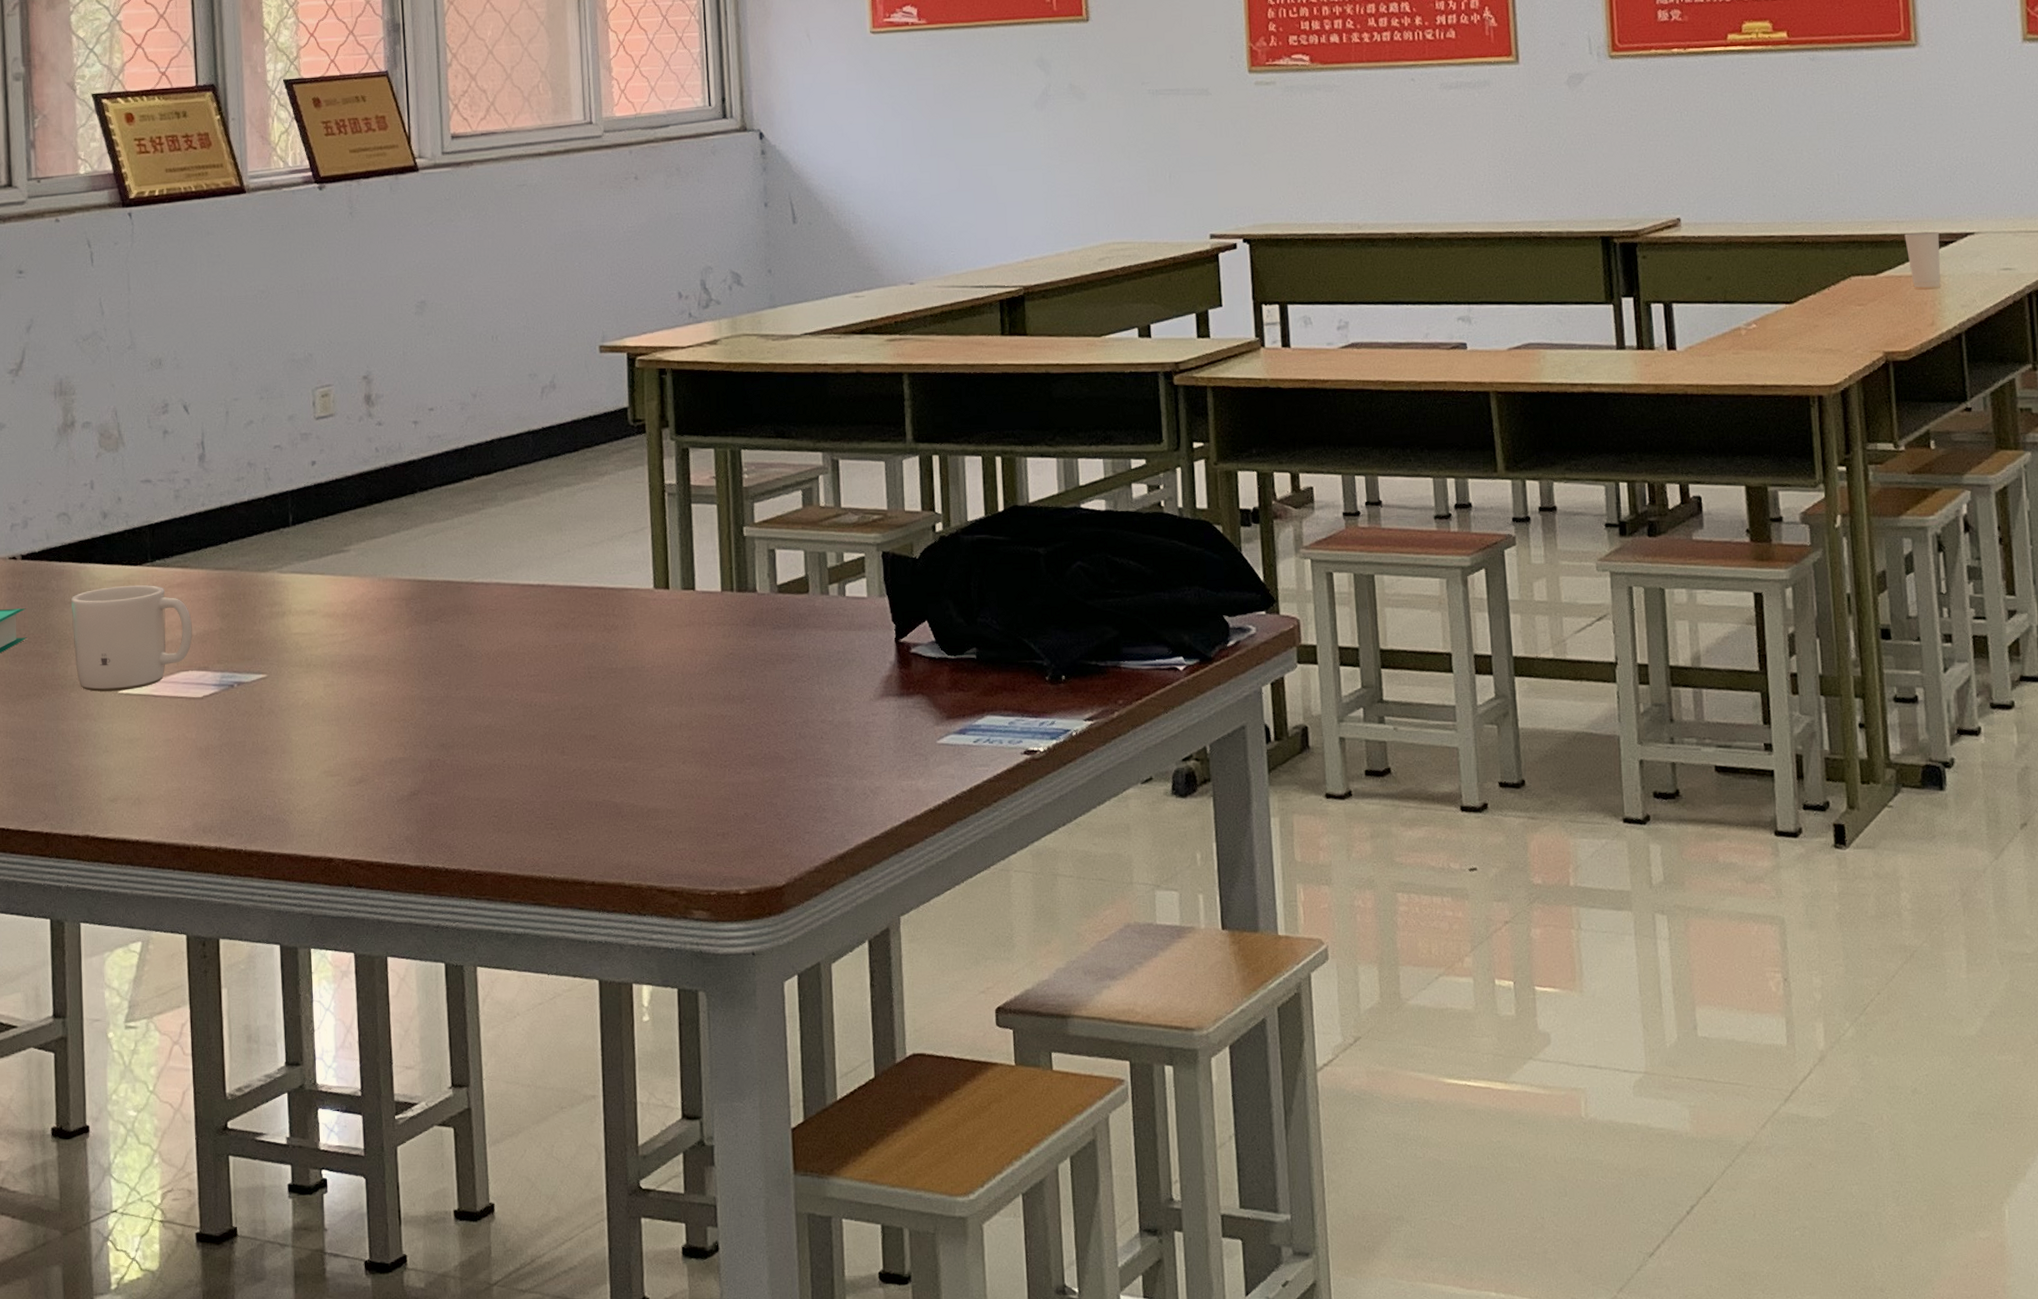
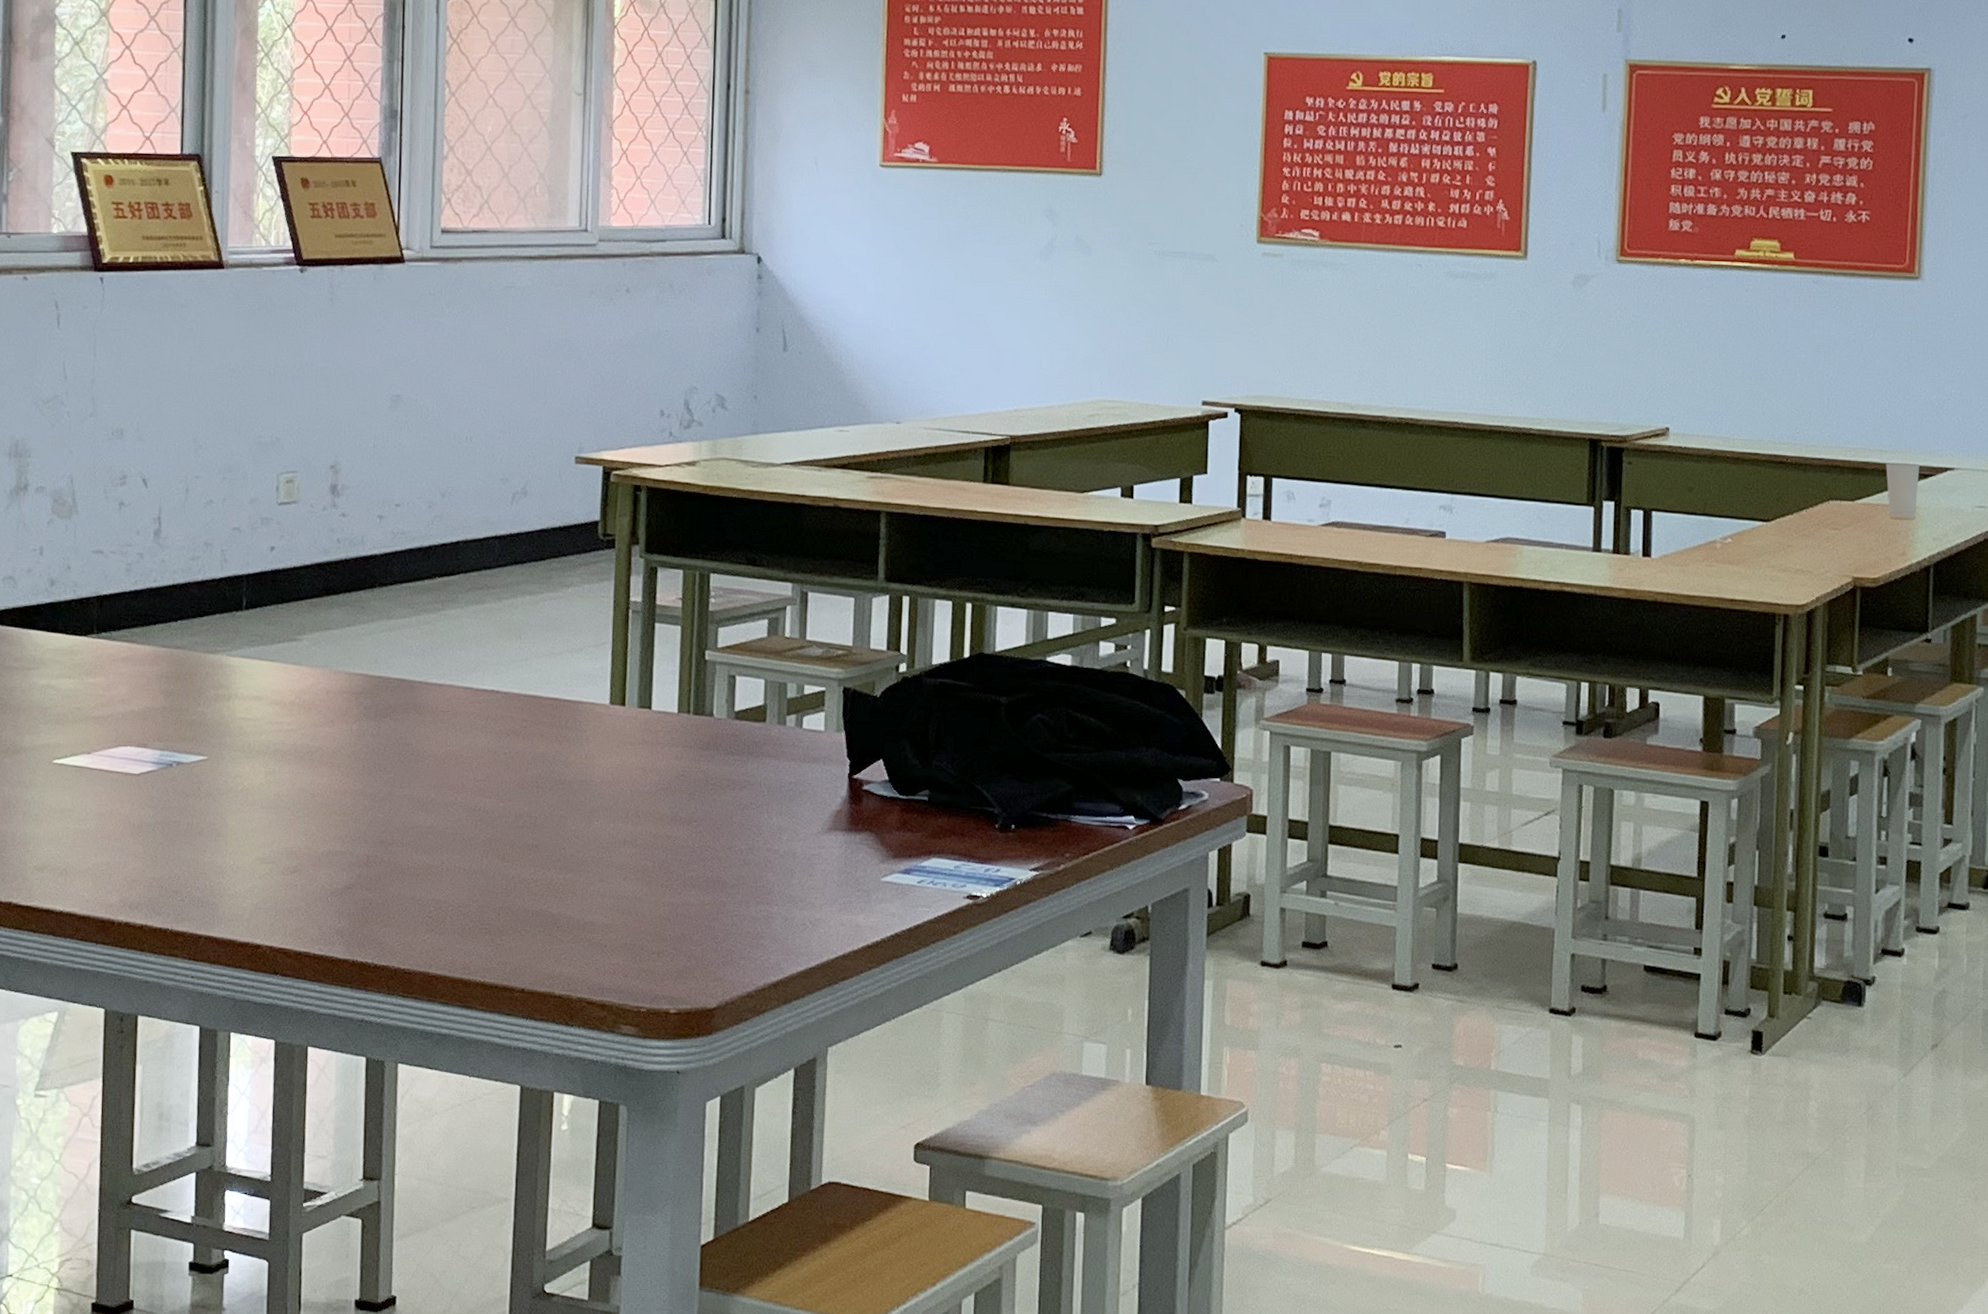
mug: present [70,585,192,692] -> none [10,655,134,761]

